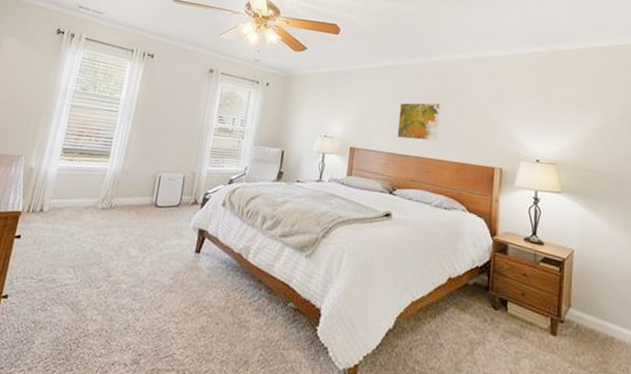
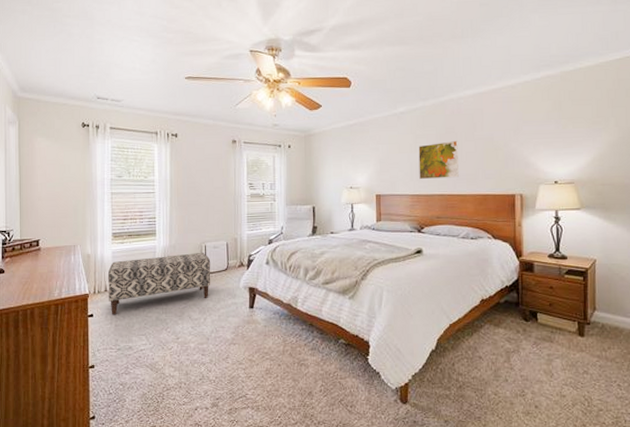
bench: none [41,179,163,240] -> present [107,252,211,315]

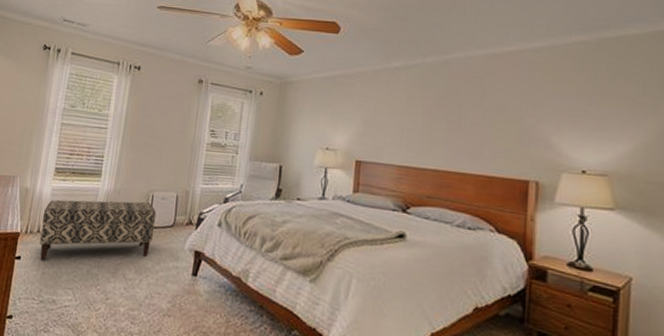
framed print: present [418,141,459,180] -> none [410,107,463,152]

